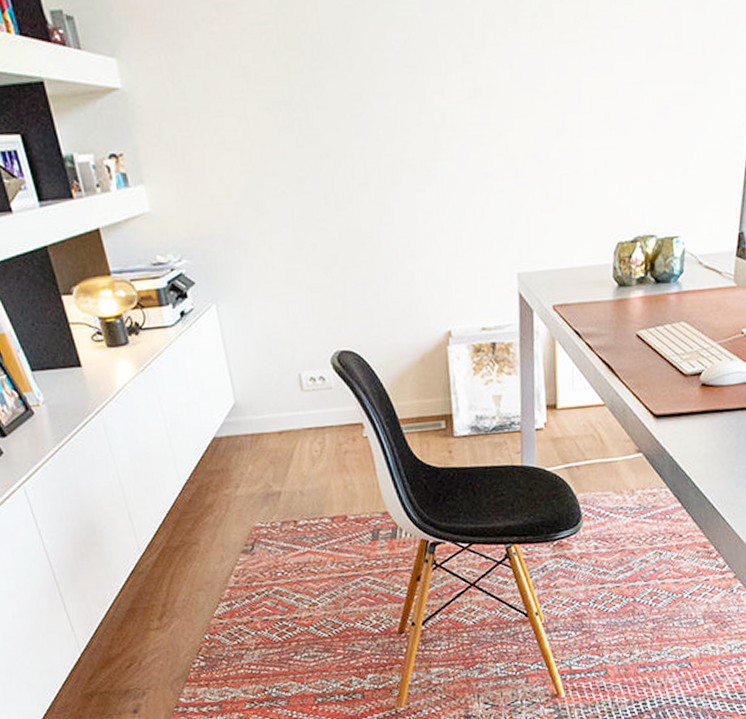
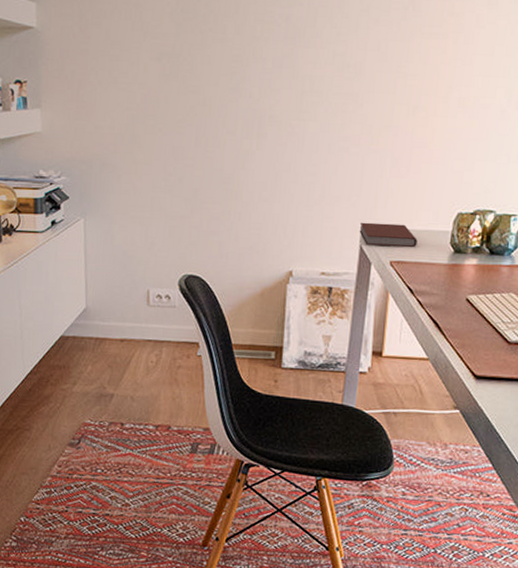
book: none [515,263,579,292] -> present [359,222,417,248]

